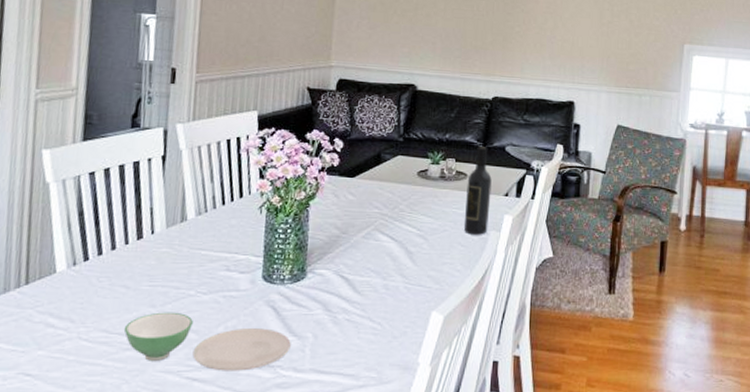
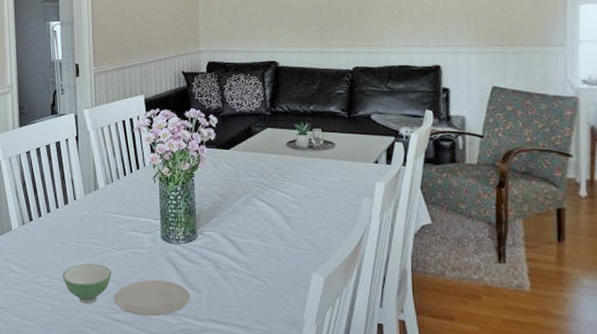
wine bottle: present [463,147,492,235] -> none [335,116,361,201]

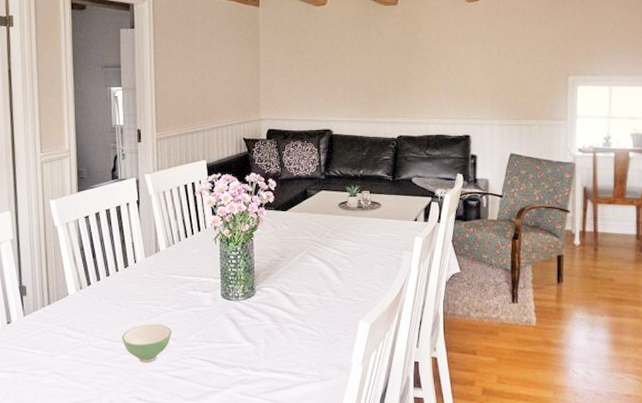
plate: present [114,280,190,316] -> none [174,336,248,371]

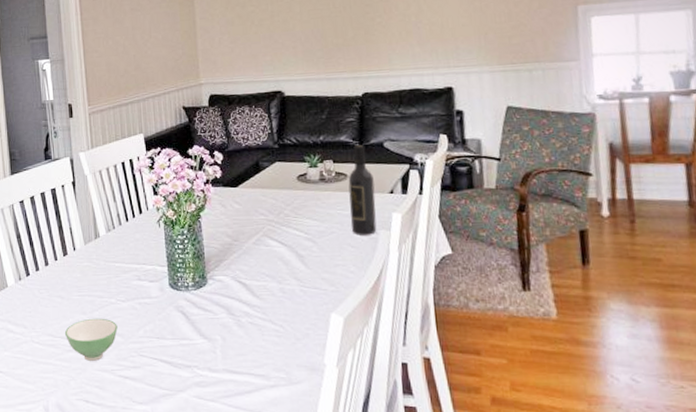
wine bottle: none [381,179,402,255] -> present [348,145,377,235]

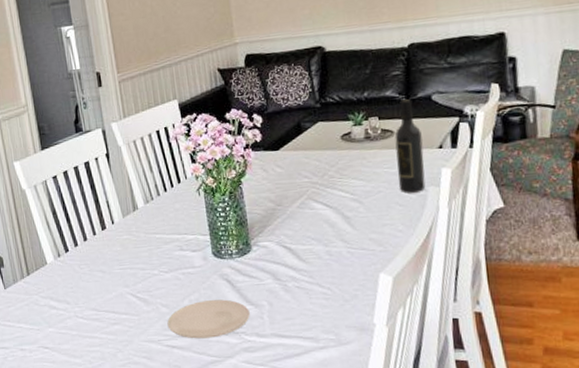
bowl: present [64,318,118,361] -> none [108,290,162,333]
plate: none [121,332,203,371] -> present [167,299,250,339]

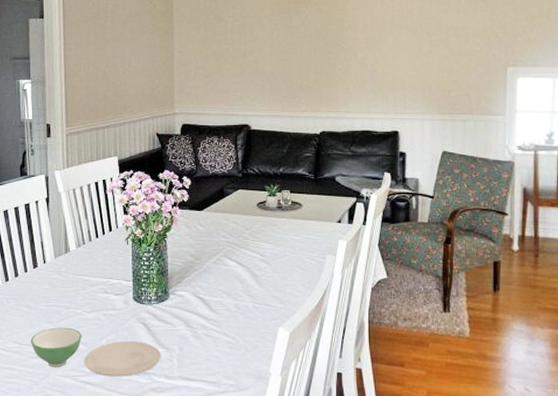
bowl: none [108,290,162,333] -> present [30,327,82,367]
wine bottle: present [394,99,426,193] -> none [301,178,325,259]

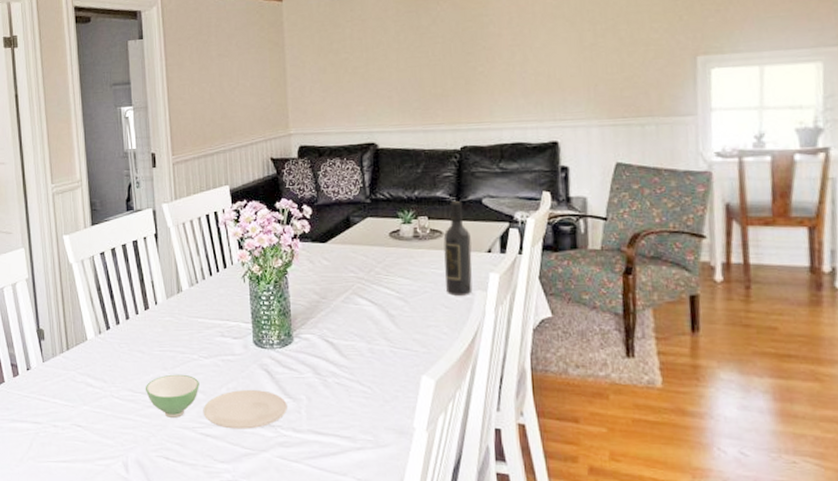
wine bottle: none [301,178,325,259] -> present [443,201,473,296]

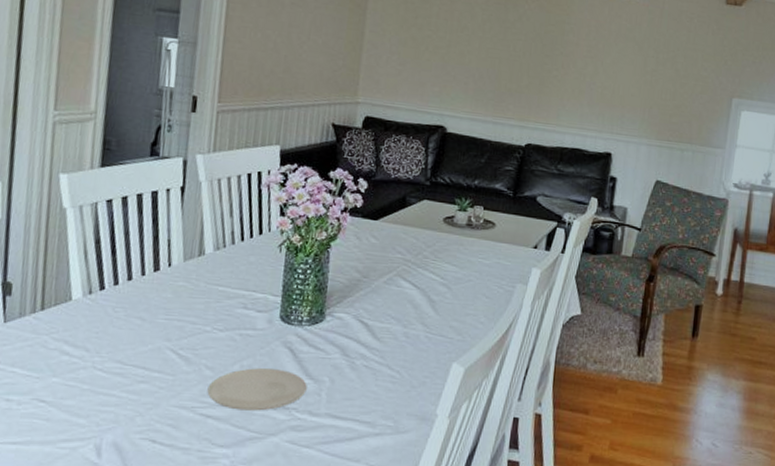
bowl: present [145,374,200,418] -> none [138,346,209,396]
wine bottle: present [443,201,473,296] -> none [489,195,521,287]

